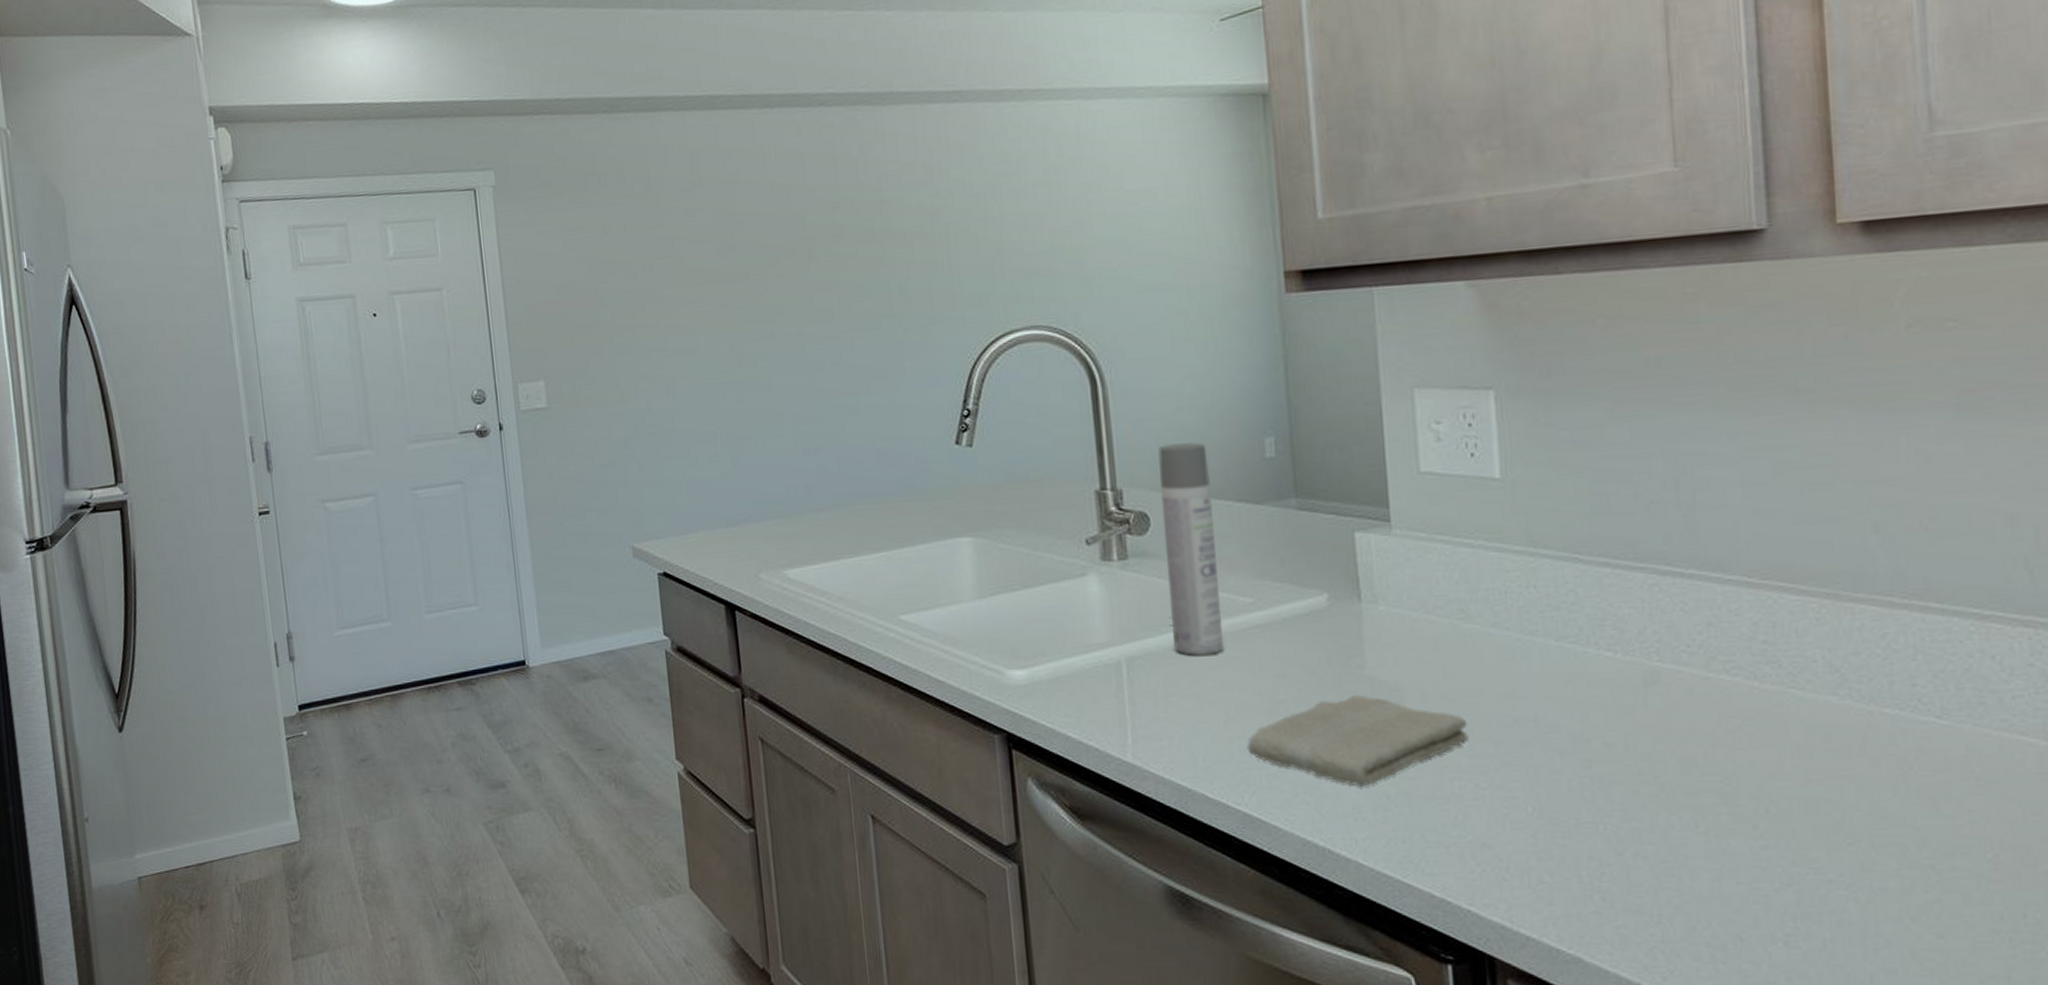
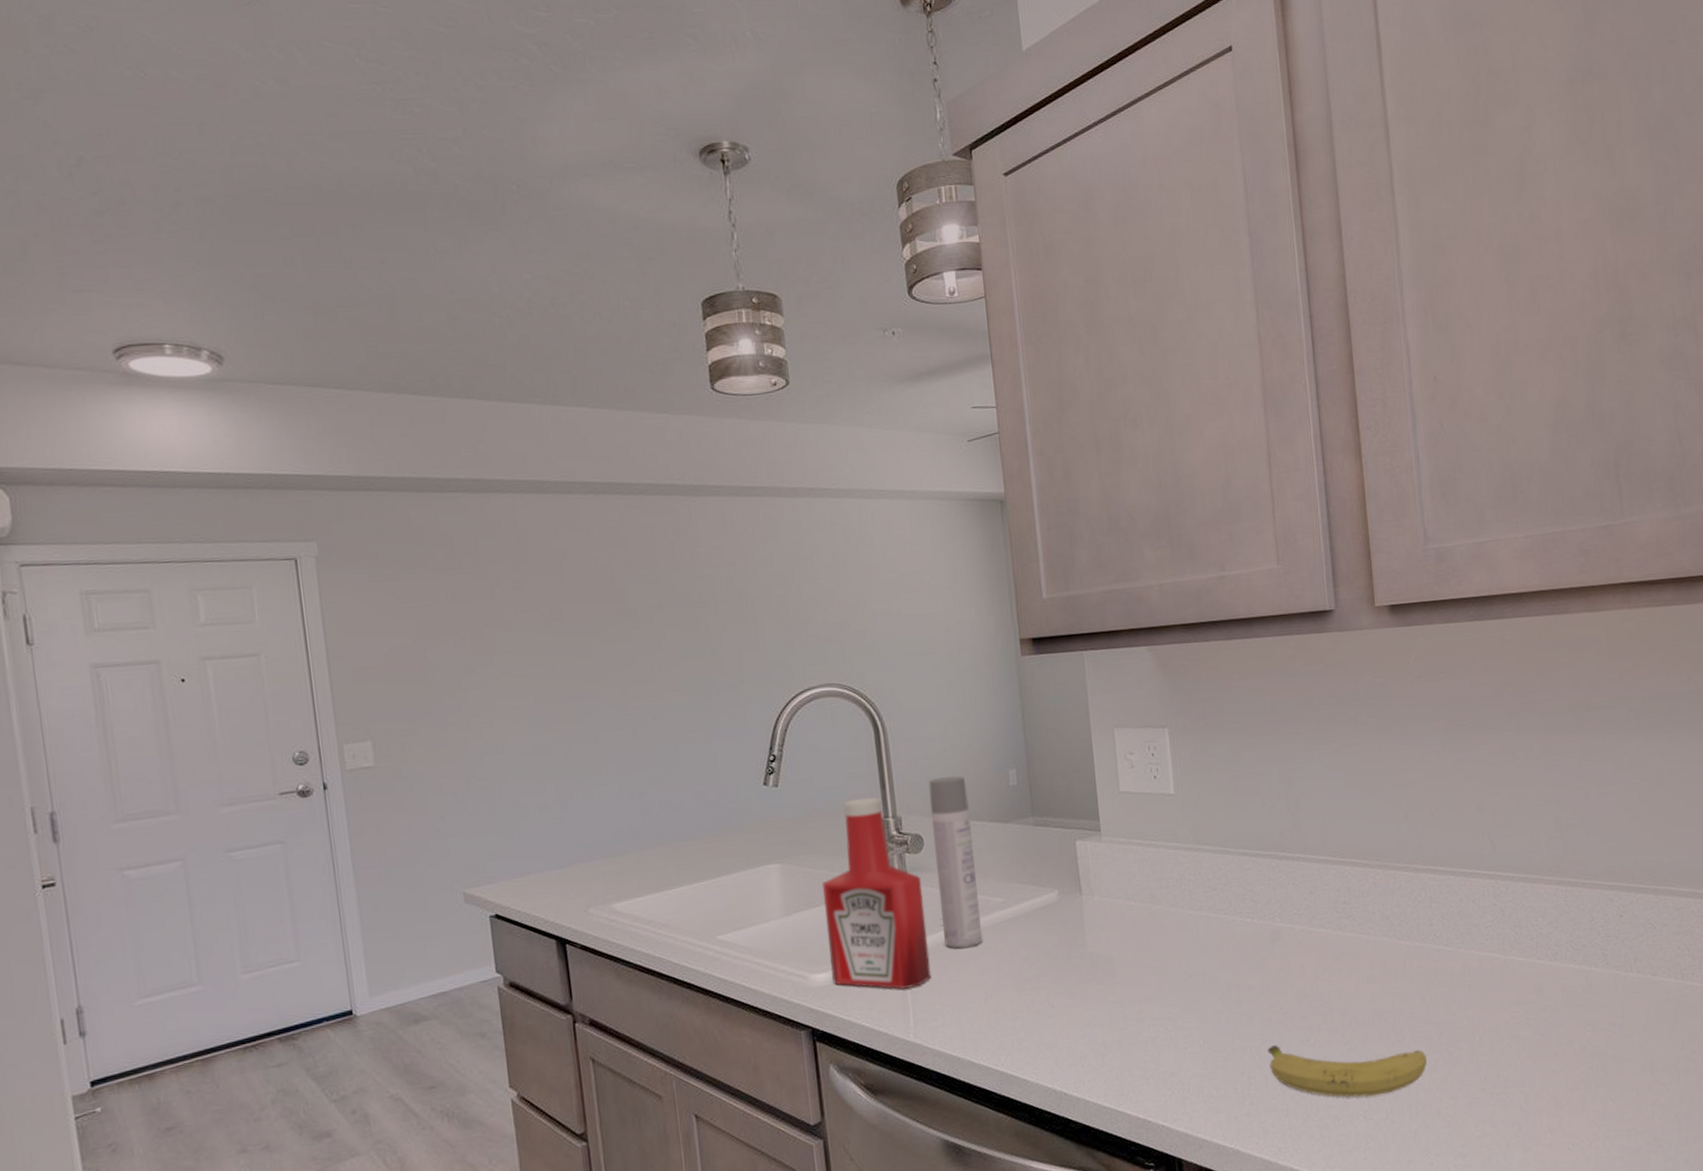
ketchup bottle: none [1022,464,1156,698] -> present [821,797,932,989]
washcloth: present [1246,695,1469,787] -> none [1001,967,1159,1040]
fruit: none [1631,826,1898,916] -> present [1267,1045,1428,1098]

